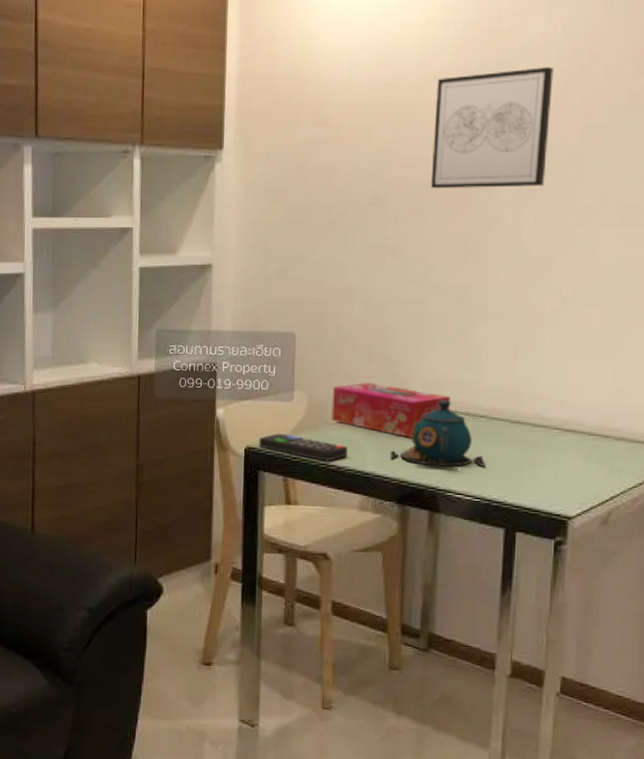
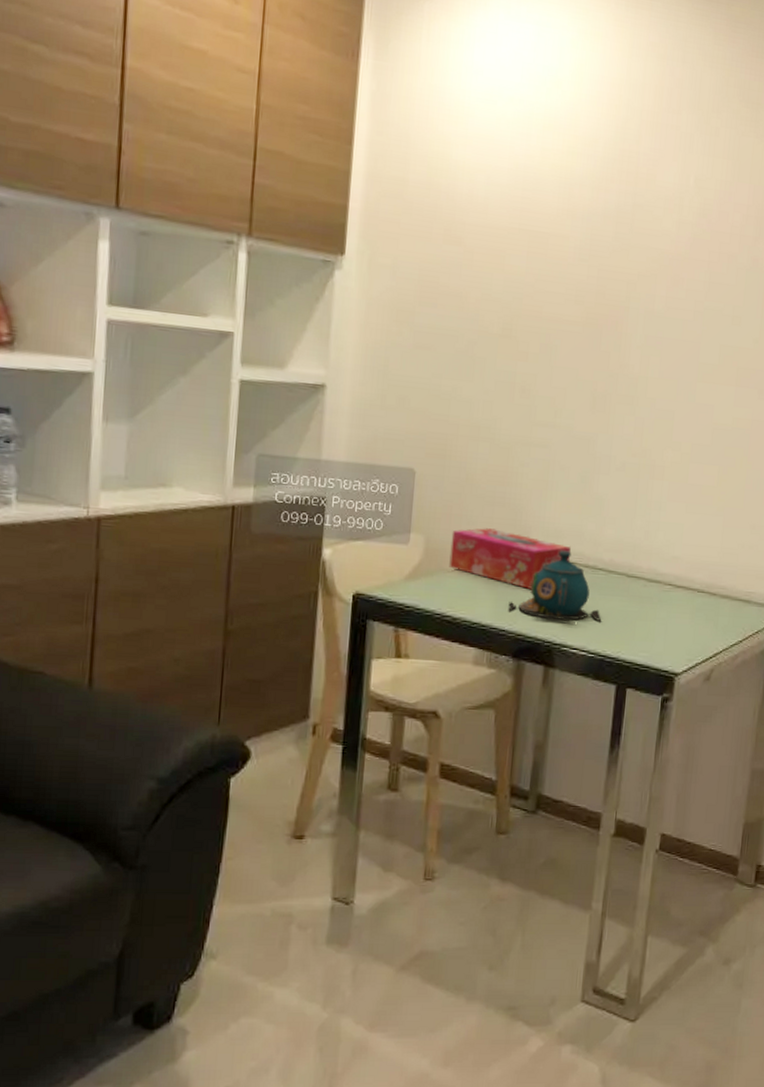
remote control: present [259,433,348,462] -> none [369,579,465,612]
wall art: present [430,67,554,189] -> none [562,212,685,339]

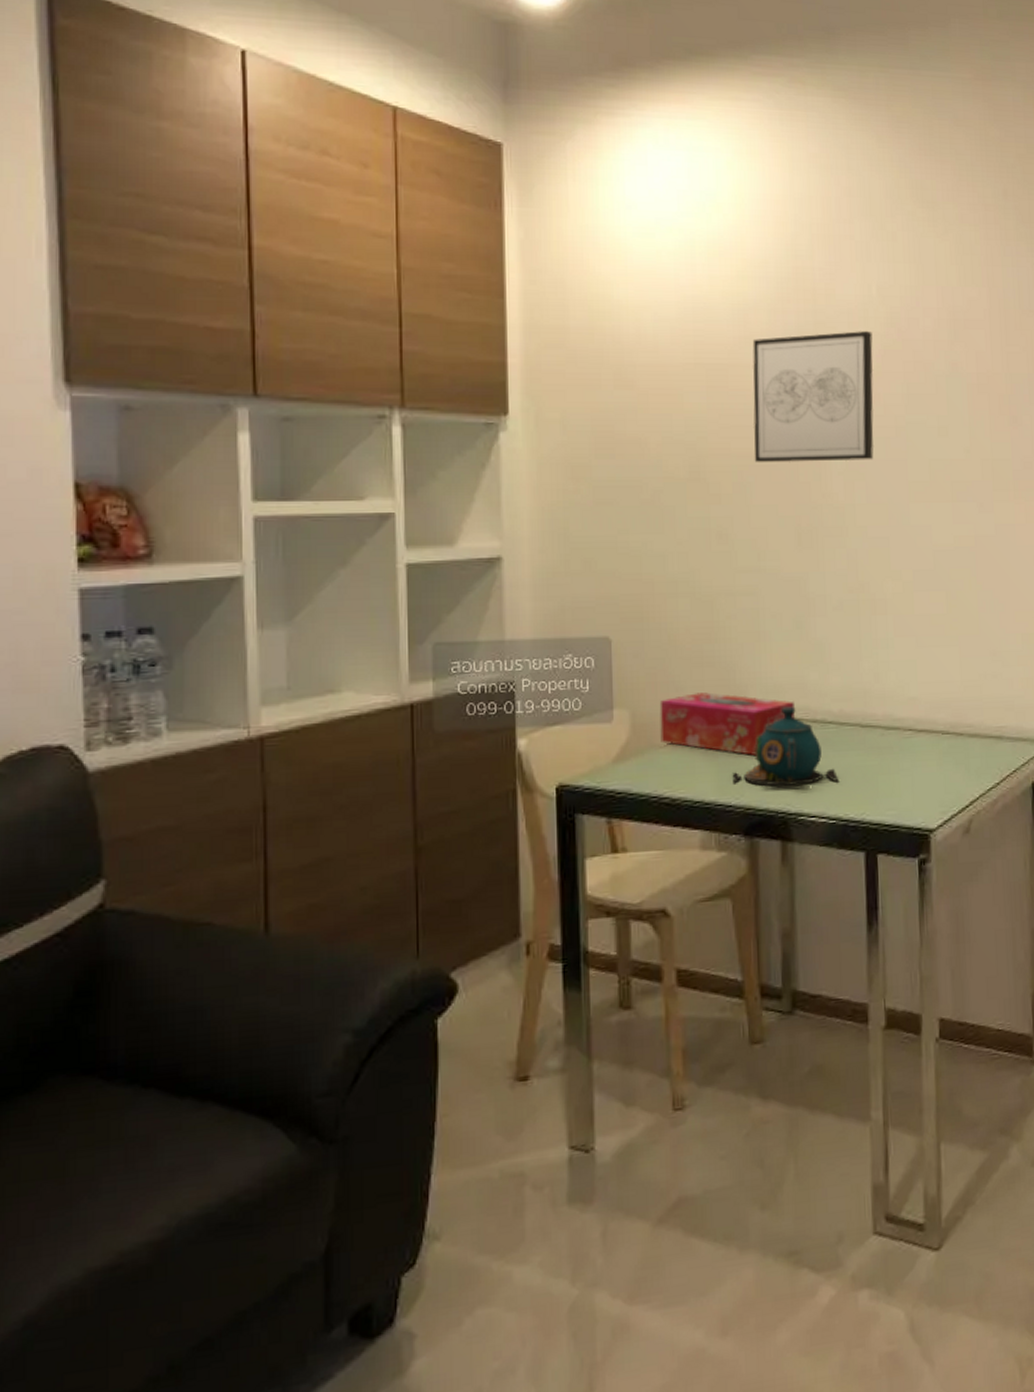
wall art: none [562,212,685,339] -> present [752,331,874,463]

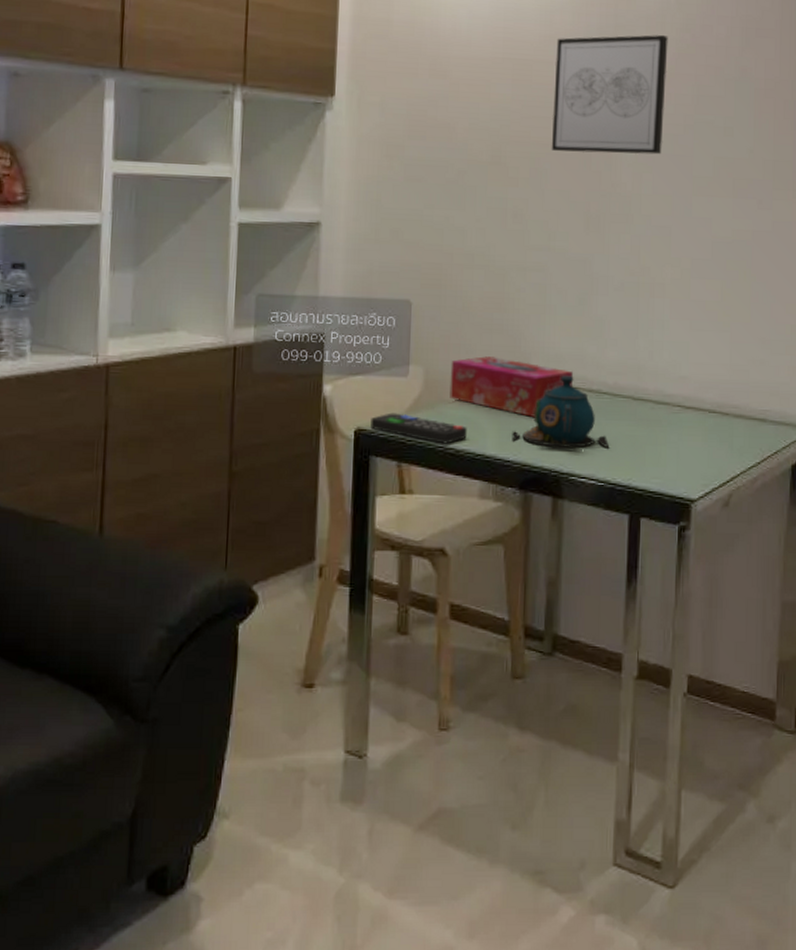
remote control: none [574,763,683,794] -> present [370,412,467,444]

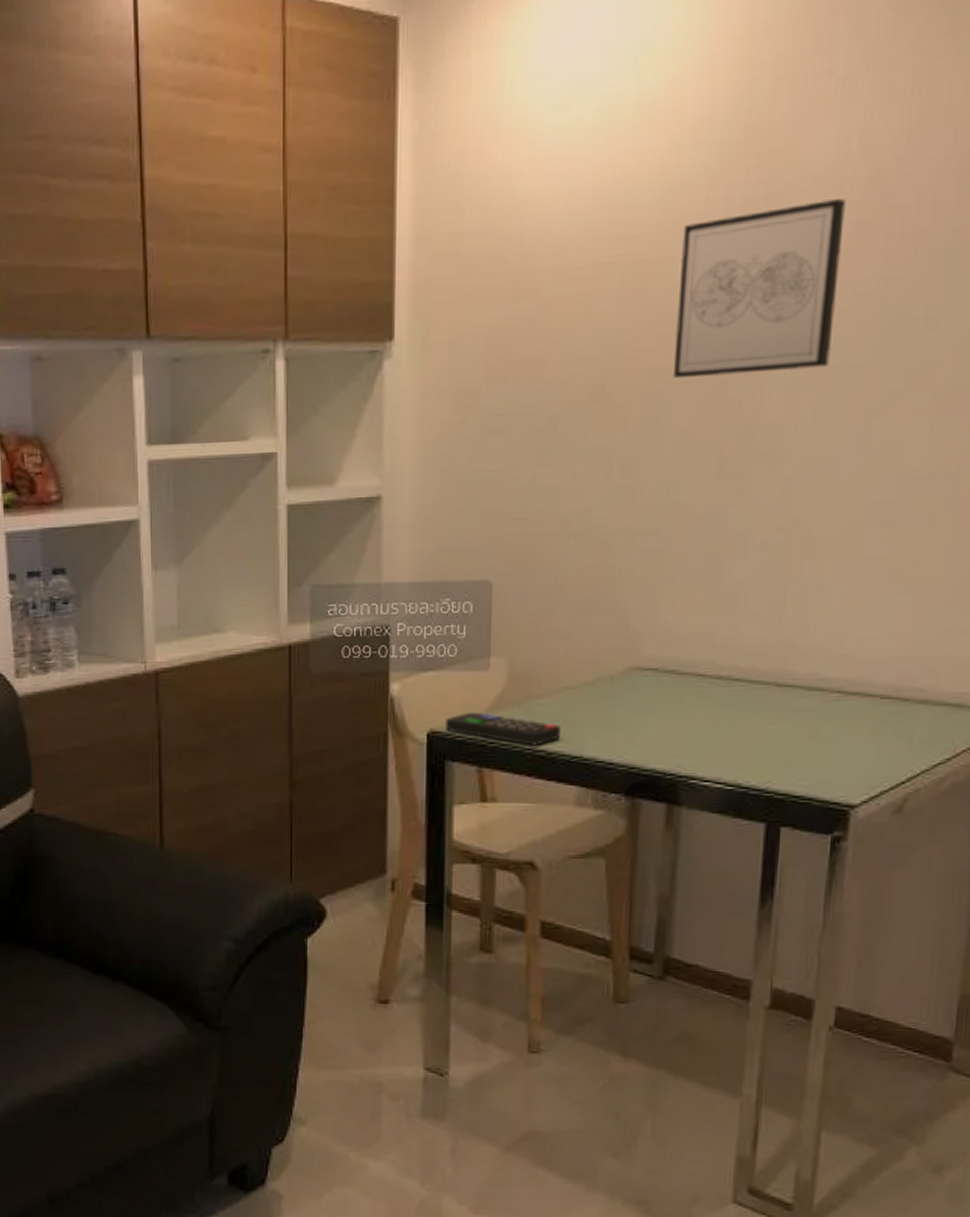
tissue box: present [449,356,573,417] -> none [539,642,696,711]
teapot: present [512,375,610,451] -> none [616,660,743,749]

